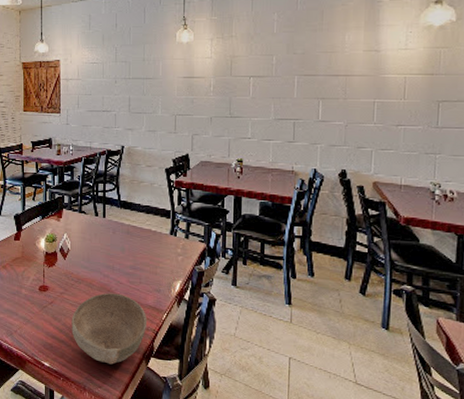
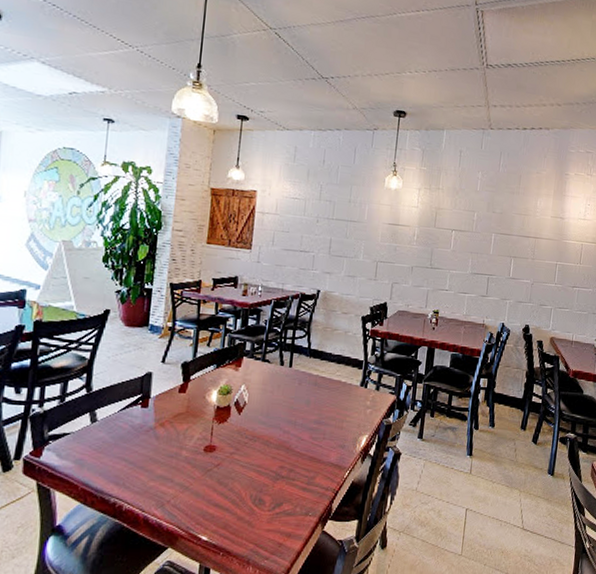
bowl: present [71,293,148,365] -> none [239,451,328,532]

